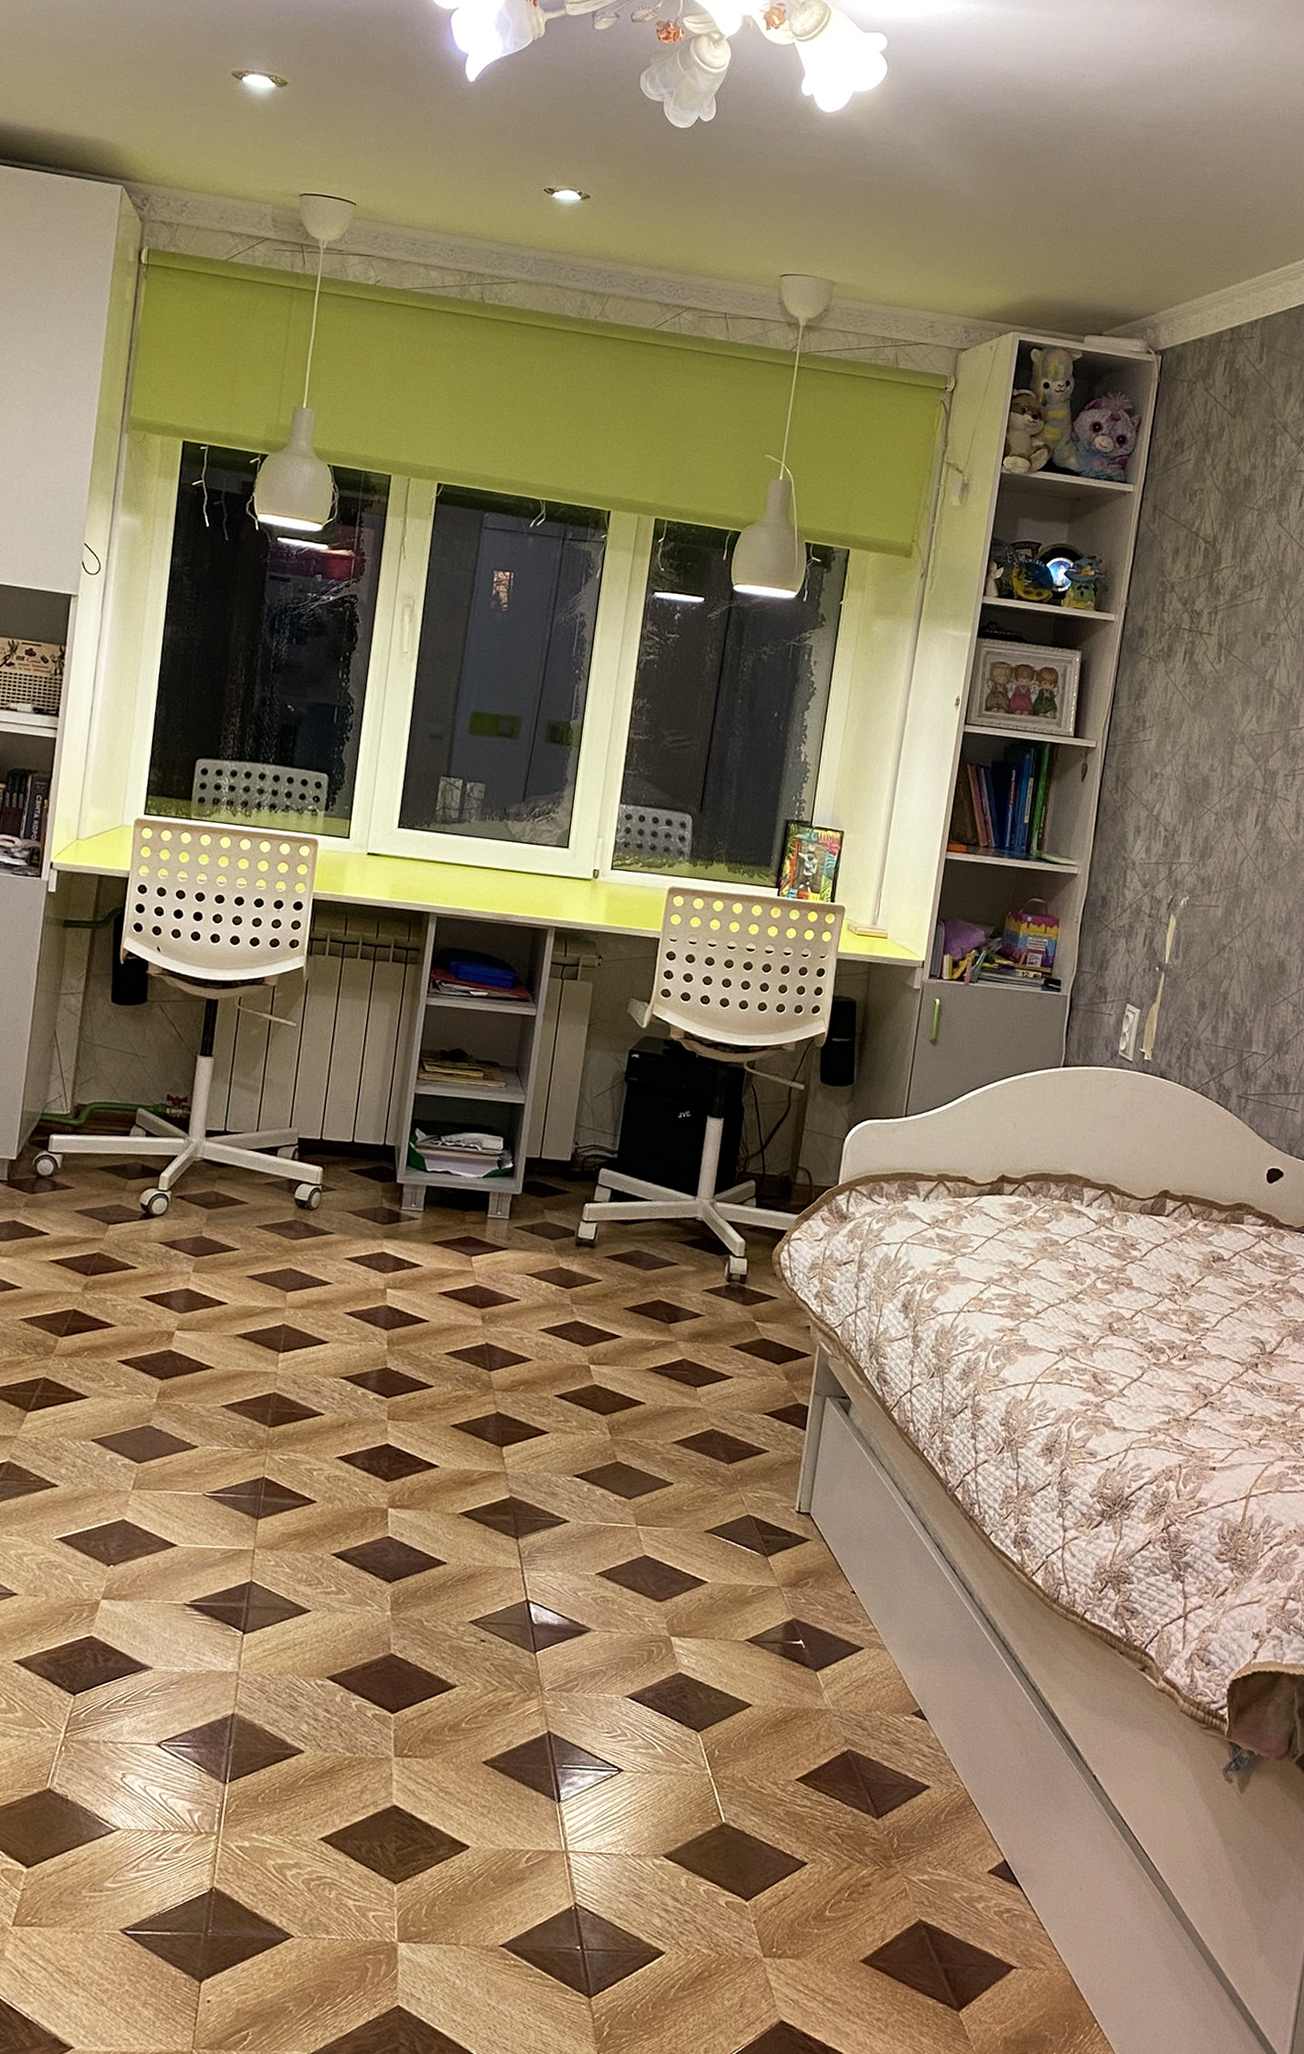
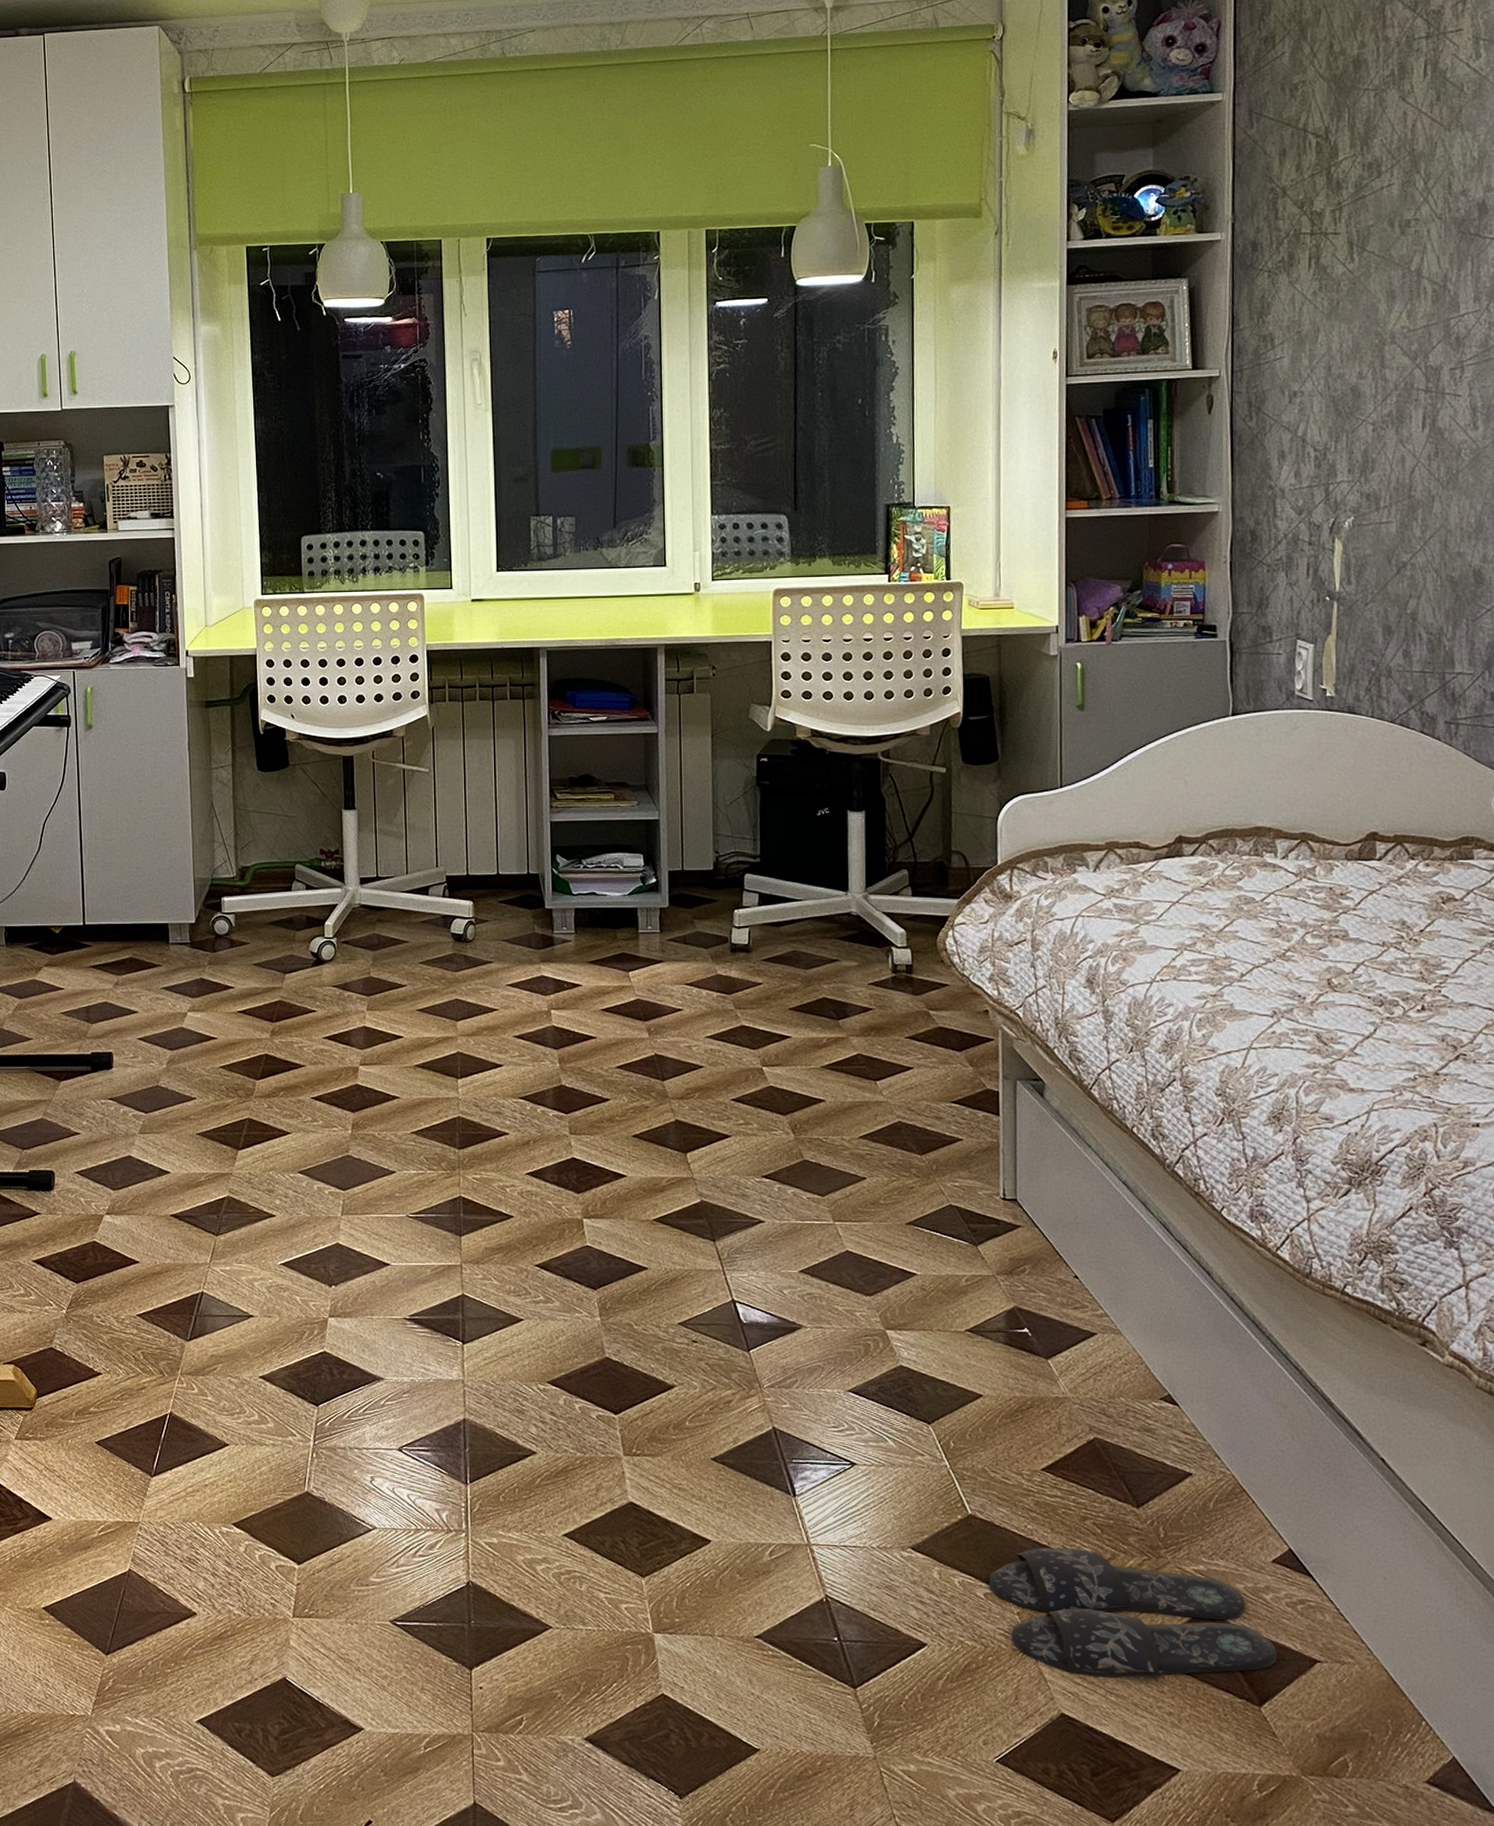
slippers: none [732,1856,981,1985] -> present [989,1547,1277,1678]

